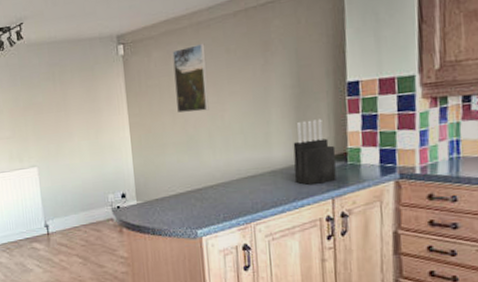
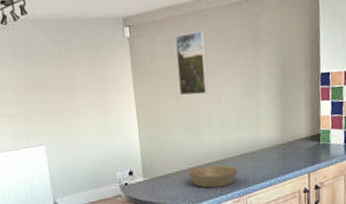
bowl: none [186,188,245,214] -> present [188,165,239,188]
knife block: present [293,119,336,185] -> none [278,104,312,162]

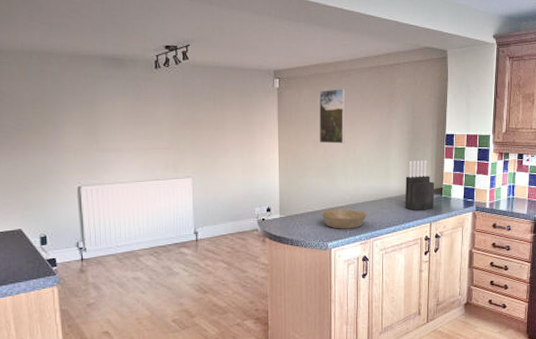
knife block: none [278,104,312,162] -> present [405,160,435,211]

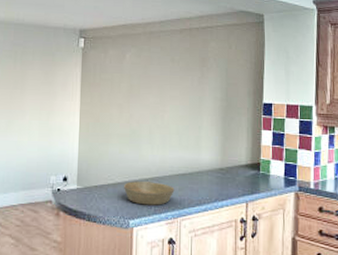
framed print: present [319,88,346,144] -> none [124,50,154,109]
knife block: present [405,160,435,211] -> none [217,130,251,188]

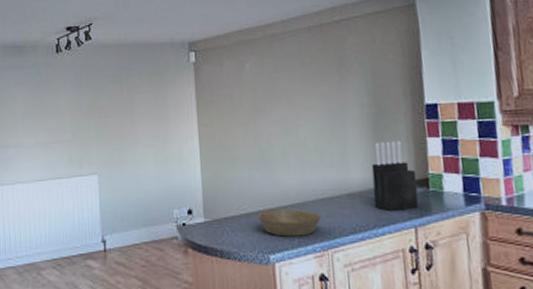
knife block: none [217,130,251,188] -> present [371,141,419,211]

